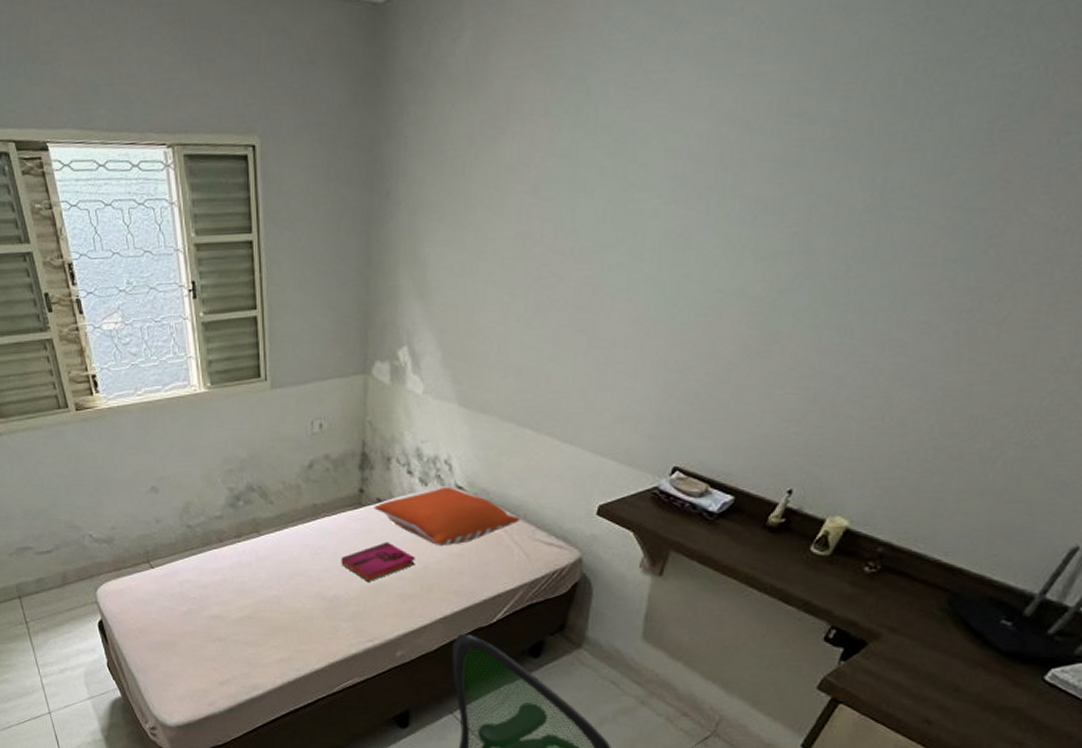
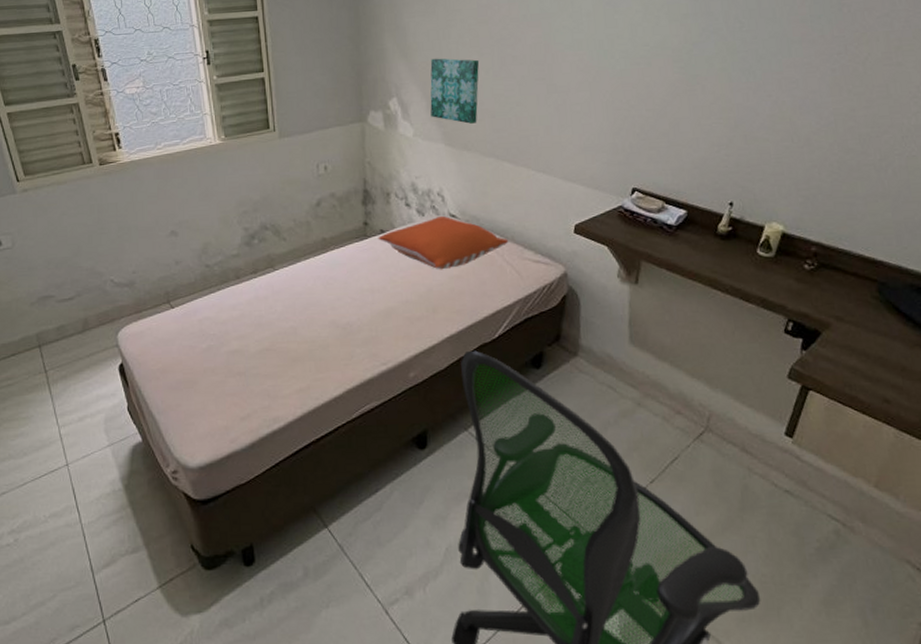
hardback book: present [341,542,415,581] -> none [351,268,420,307]
wall art: none [446,299,510,381] -> present [430,58,480,124]

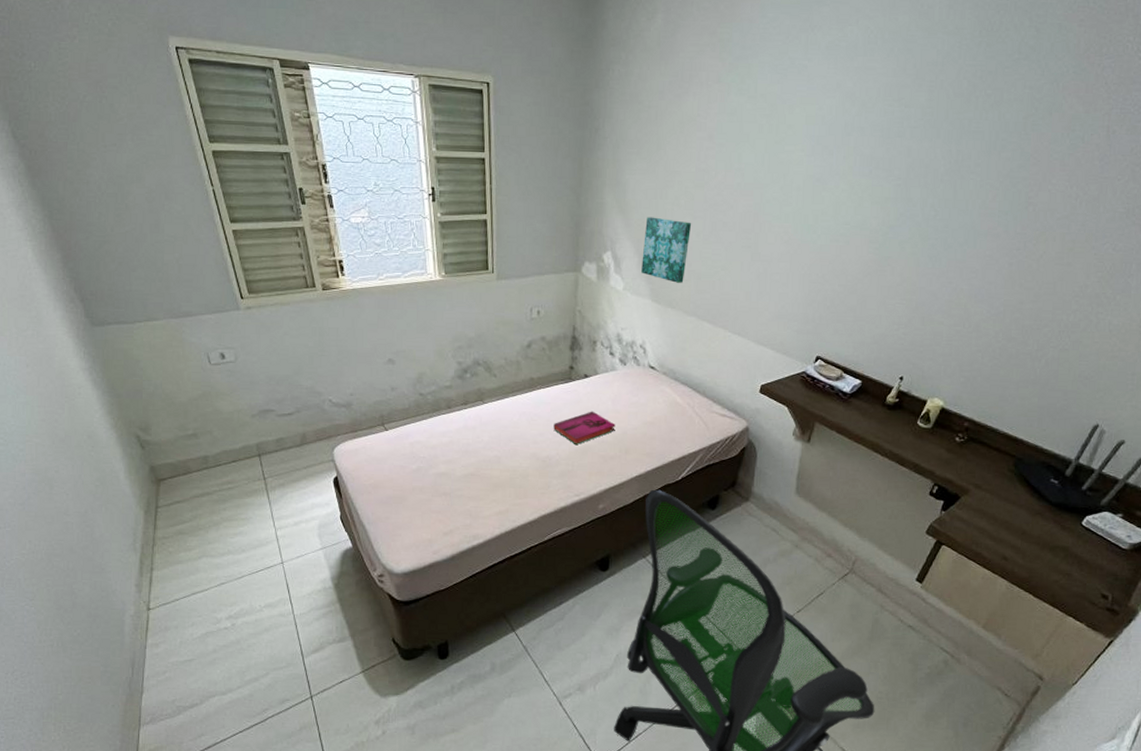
hardback book: none [351,268,420,307] -> present [553,411,616,444]
pillow: present [378,215,509,270] -> none [582,366,700,416]

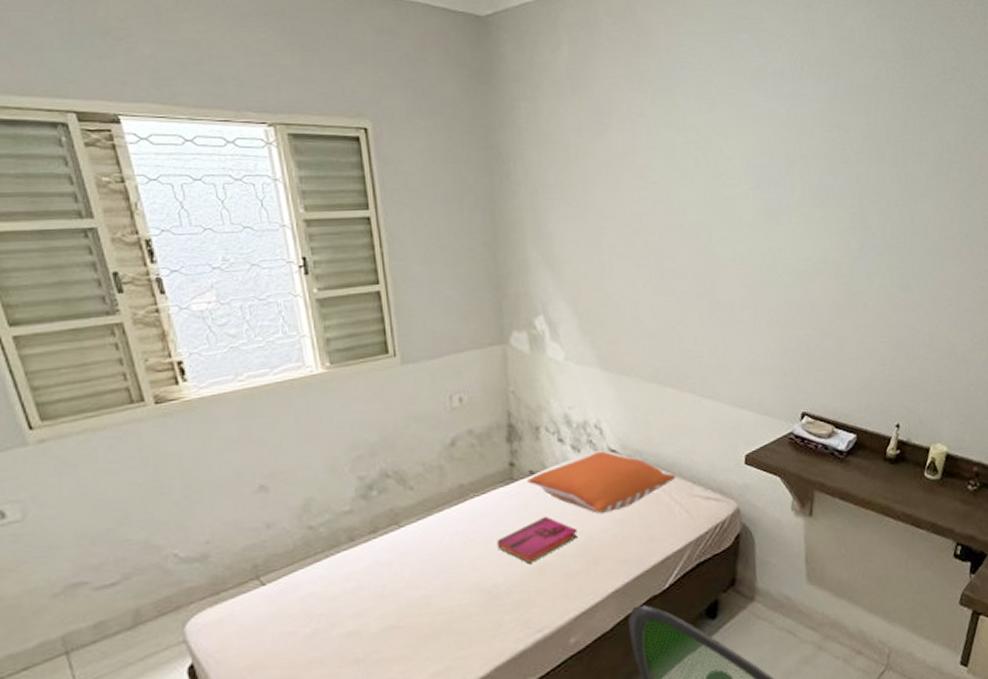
pillow: none [582,366,700,416] -> present [527,451,676,515]
wall art: present [641,217,692,283] -> none [580,270,636,345]

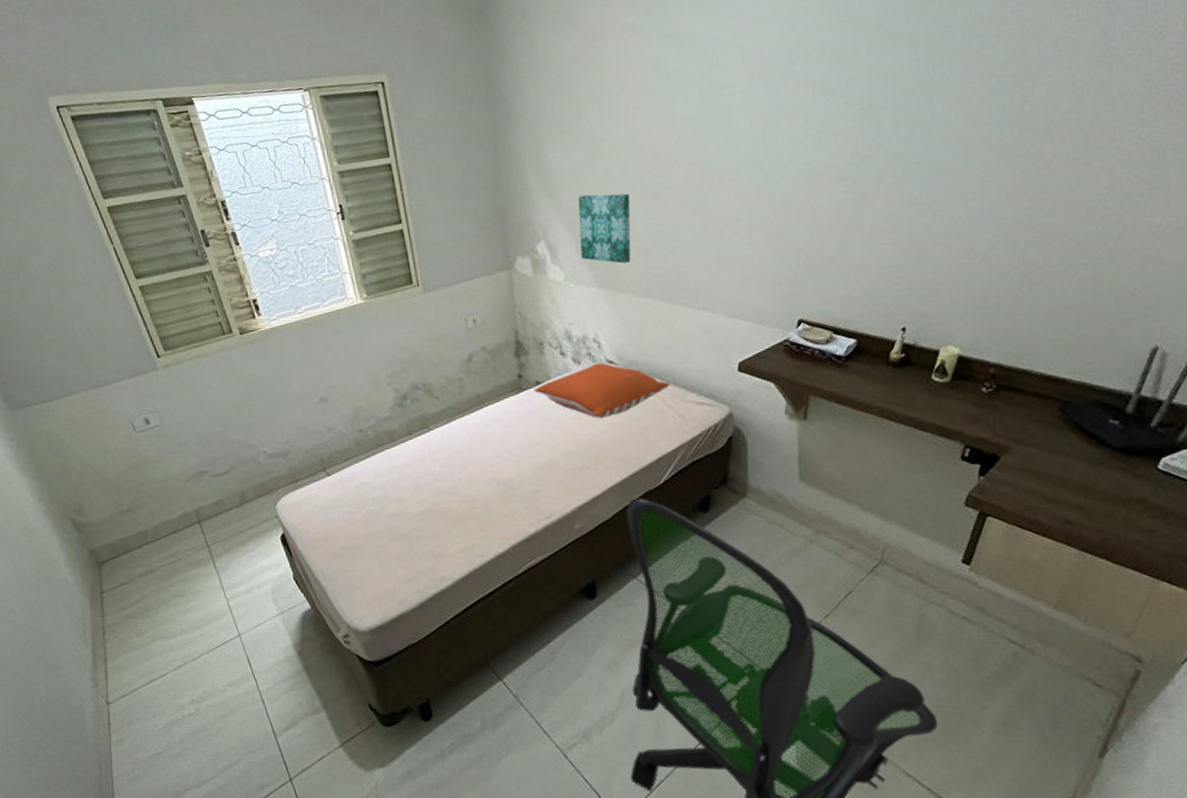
hardback book: present [497,516,578,564] -> none [510,420,580,461]
wall art: none [580,270,636,345] -> present [577,193,631,264]

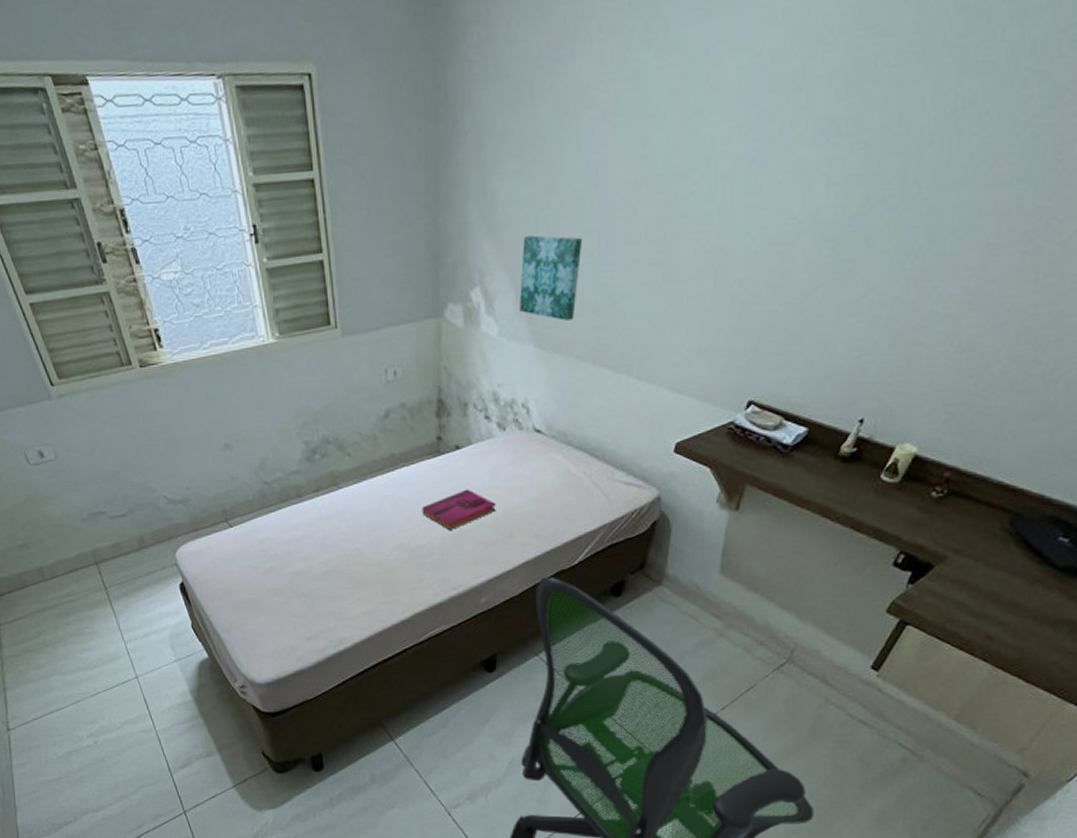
hardback book: none [510,420,580,461] -> present [422,489,496,530]
pillow: present [534,362,671,419] -> none [452,430,599,492]

